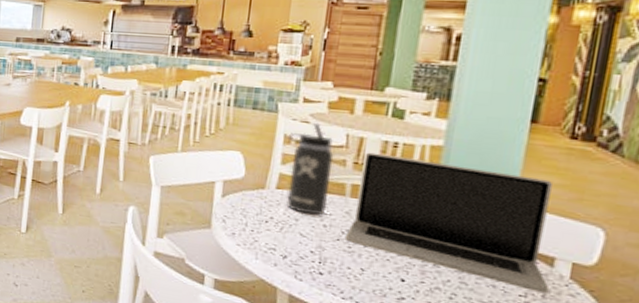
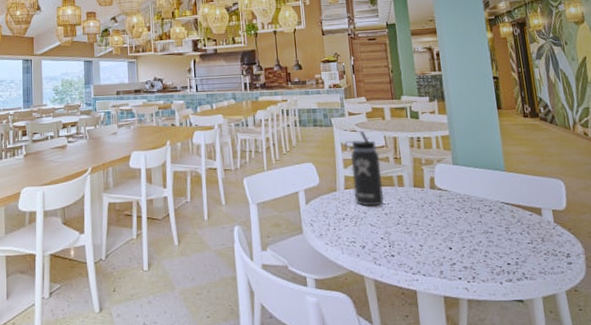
laptop: present [344,152,554,294] -> none [400,148,545,238]

